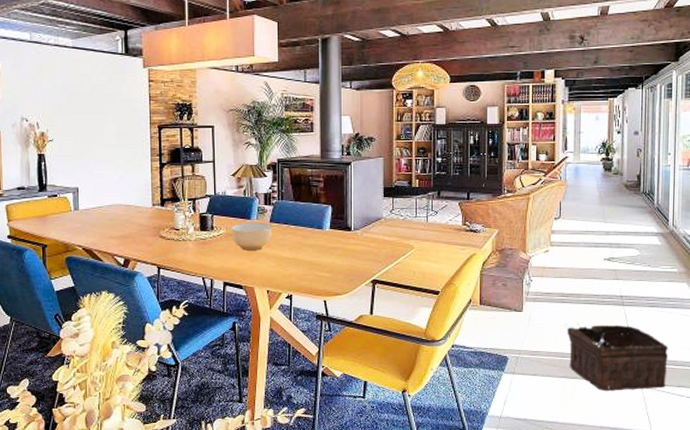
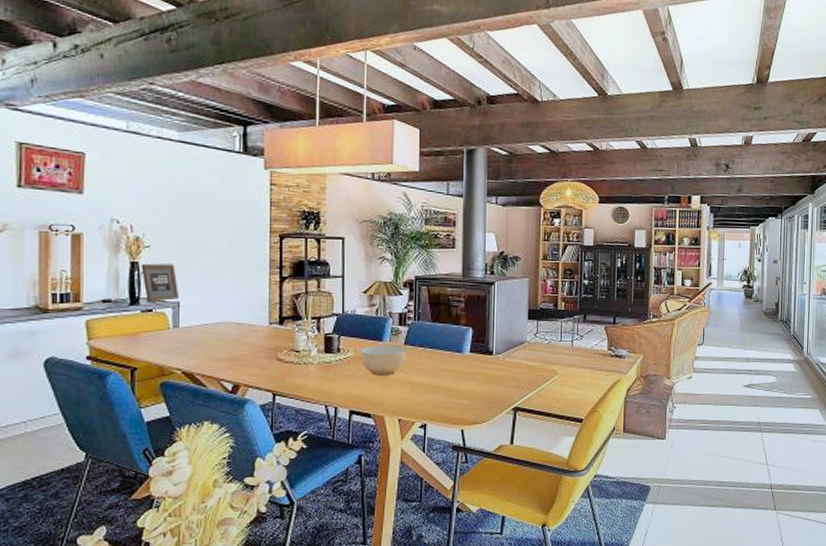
picture frame: none [46,155,78,190] -> present [141,263,180,303]
basket: present [565,323,668,392] -> none [706,450,801,519]

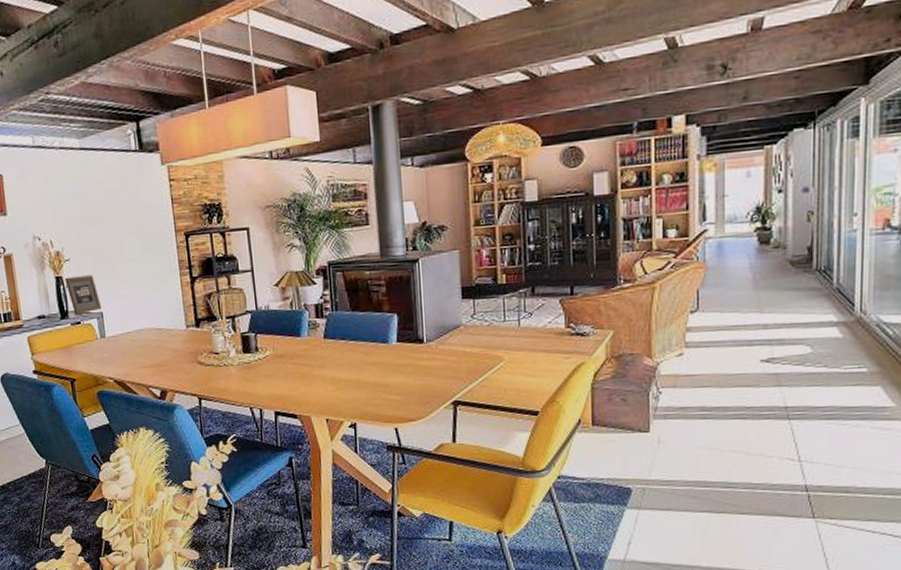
bowl: present [360,344,407,375] -> none [278,339,328,374]

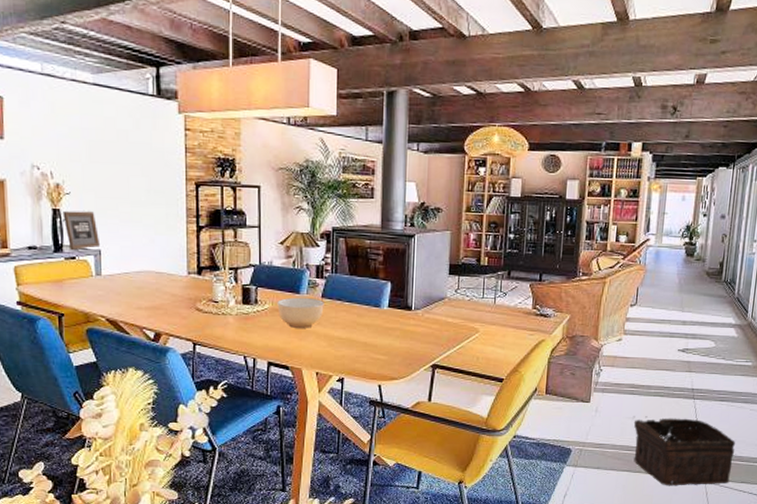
bowl: none [278,339,328,374] -> present [277,297,324,328]
basket: none [708,443,854,528] -> present [633,416,735,486]

